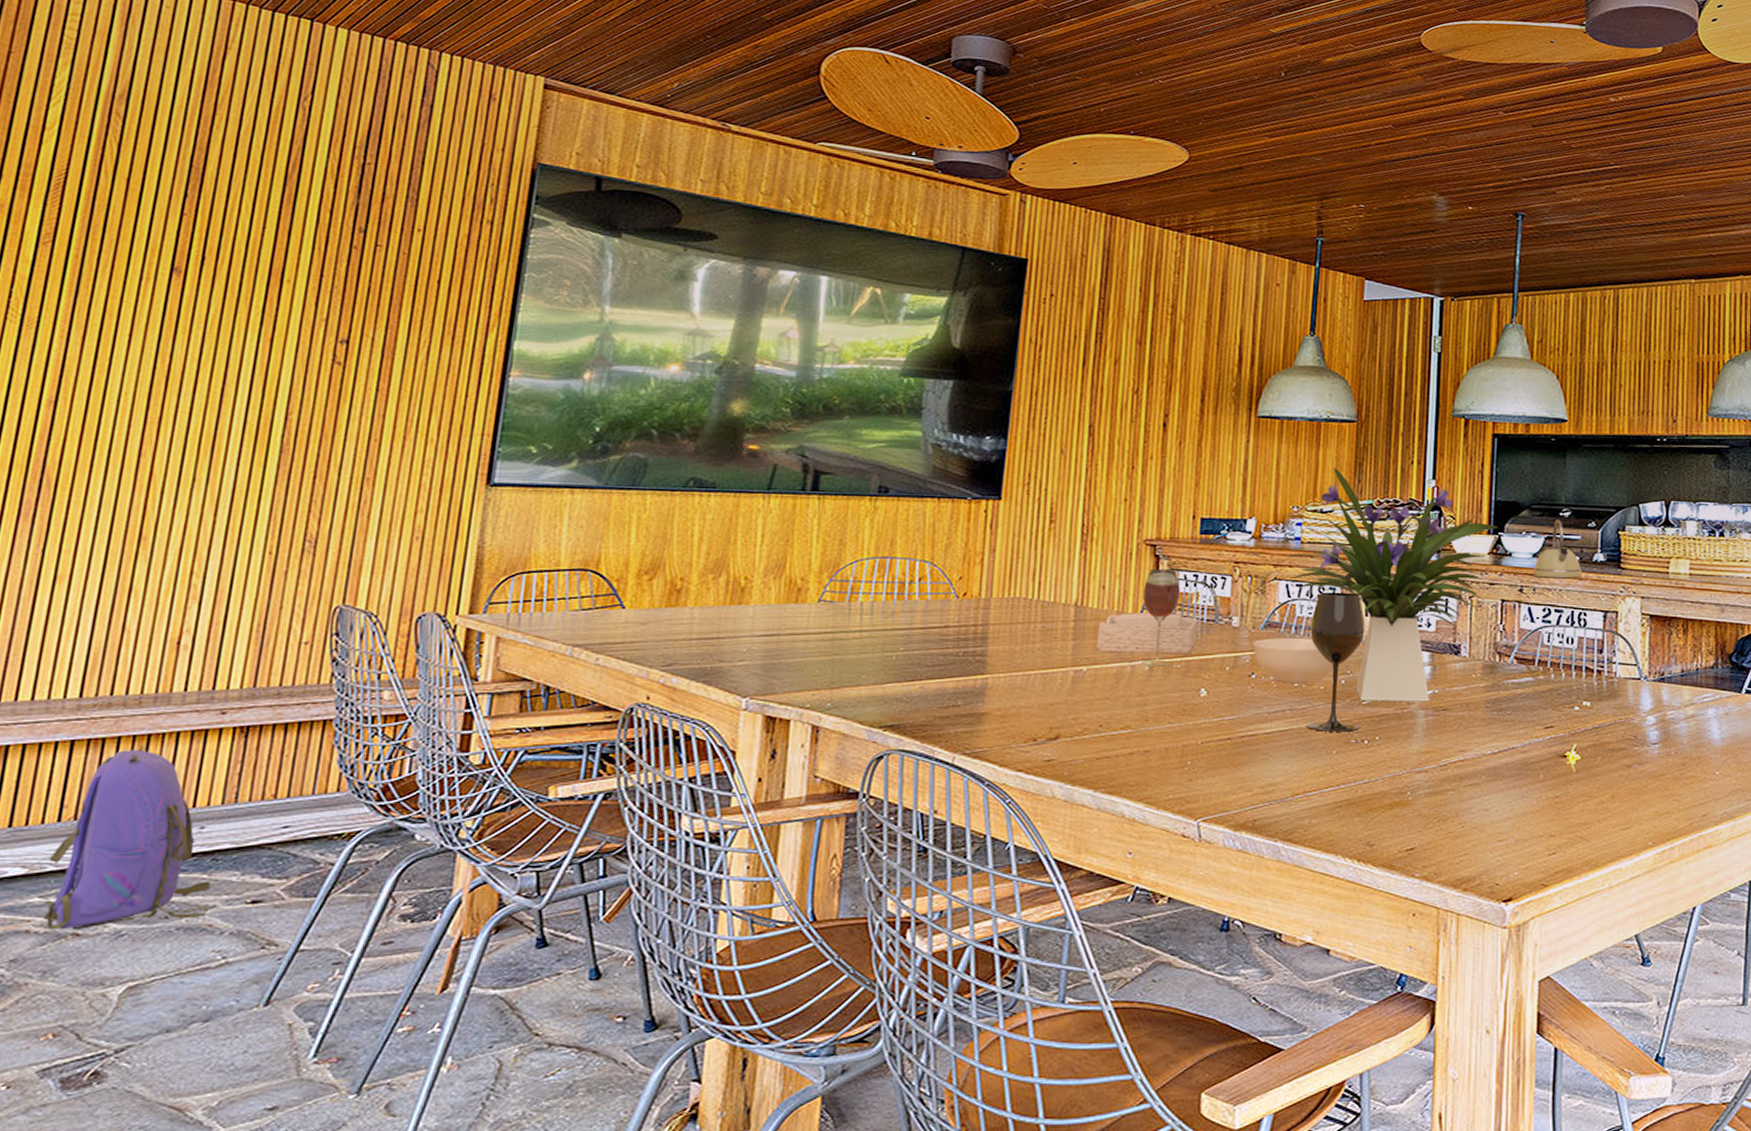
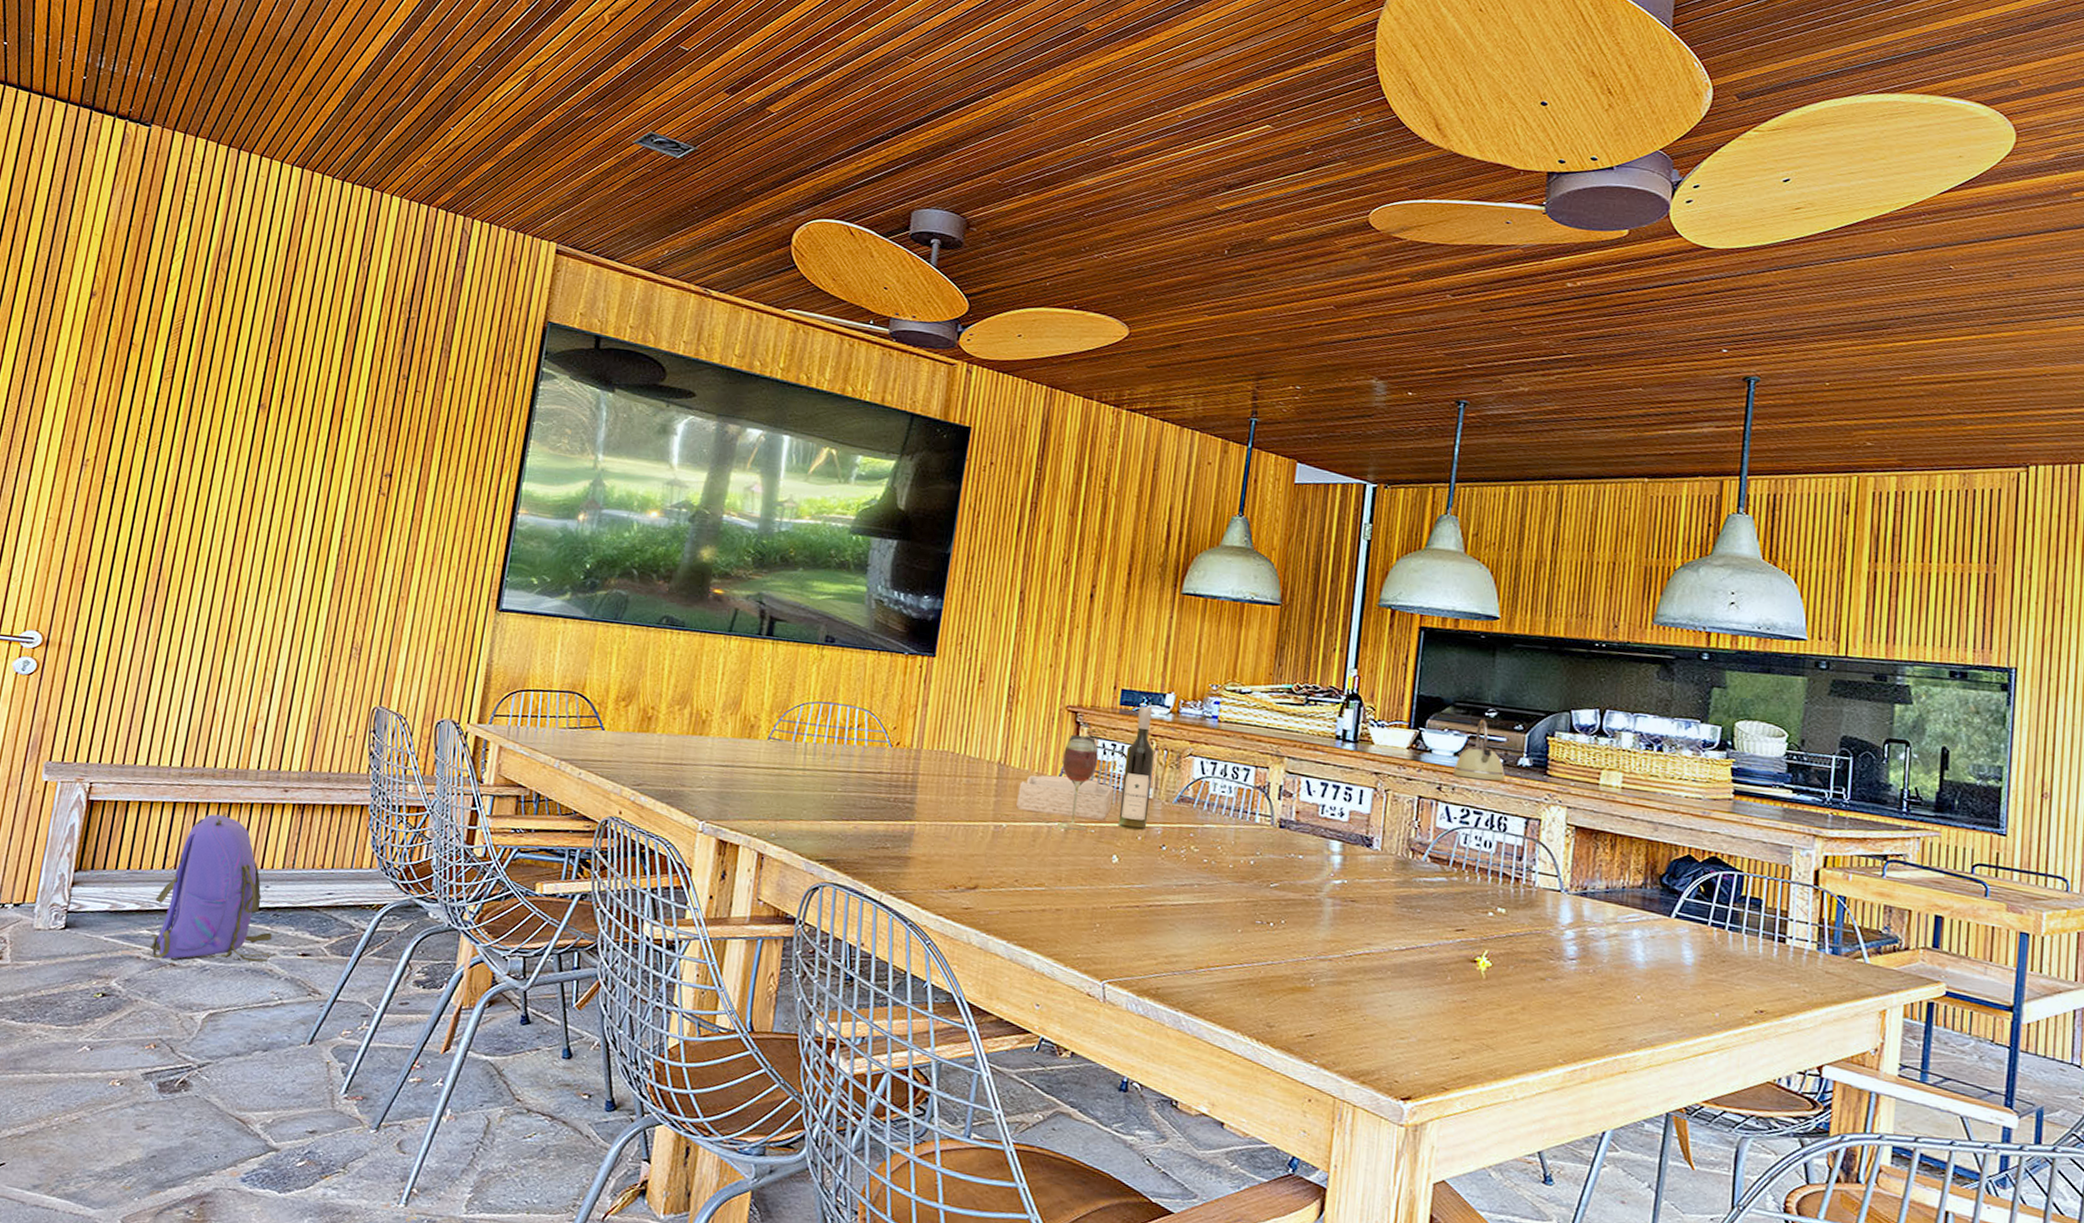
bottle: none [1204,534,1239,661] -> present [1118,706,1155,831]
bowl: present [1251,638,1342,684] -> none [1164,812,1252,861]
flower arrangement: present [1289,468,1499,702] -> none [1204,649,1420,892]
wineglass: present [1306,592,1365,732] -> none [1213,771,1278,913]

